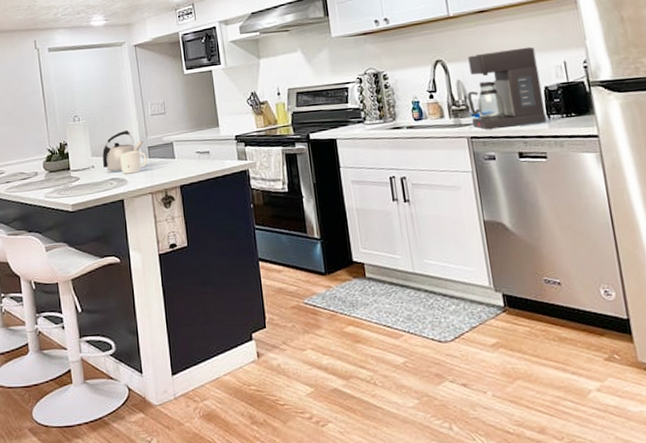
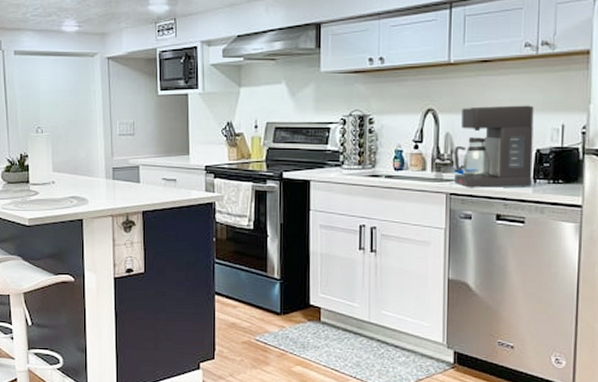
kettle: present [102,130,144,173] -> none [64,149,108,191]
mug: present [119,150,147,174] -> none [81,170,111,194]

